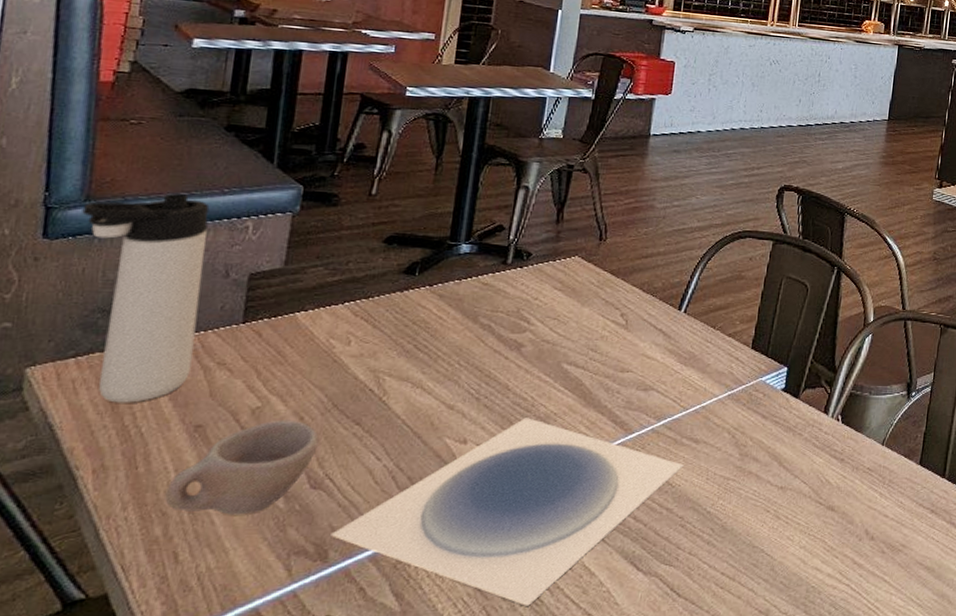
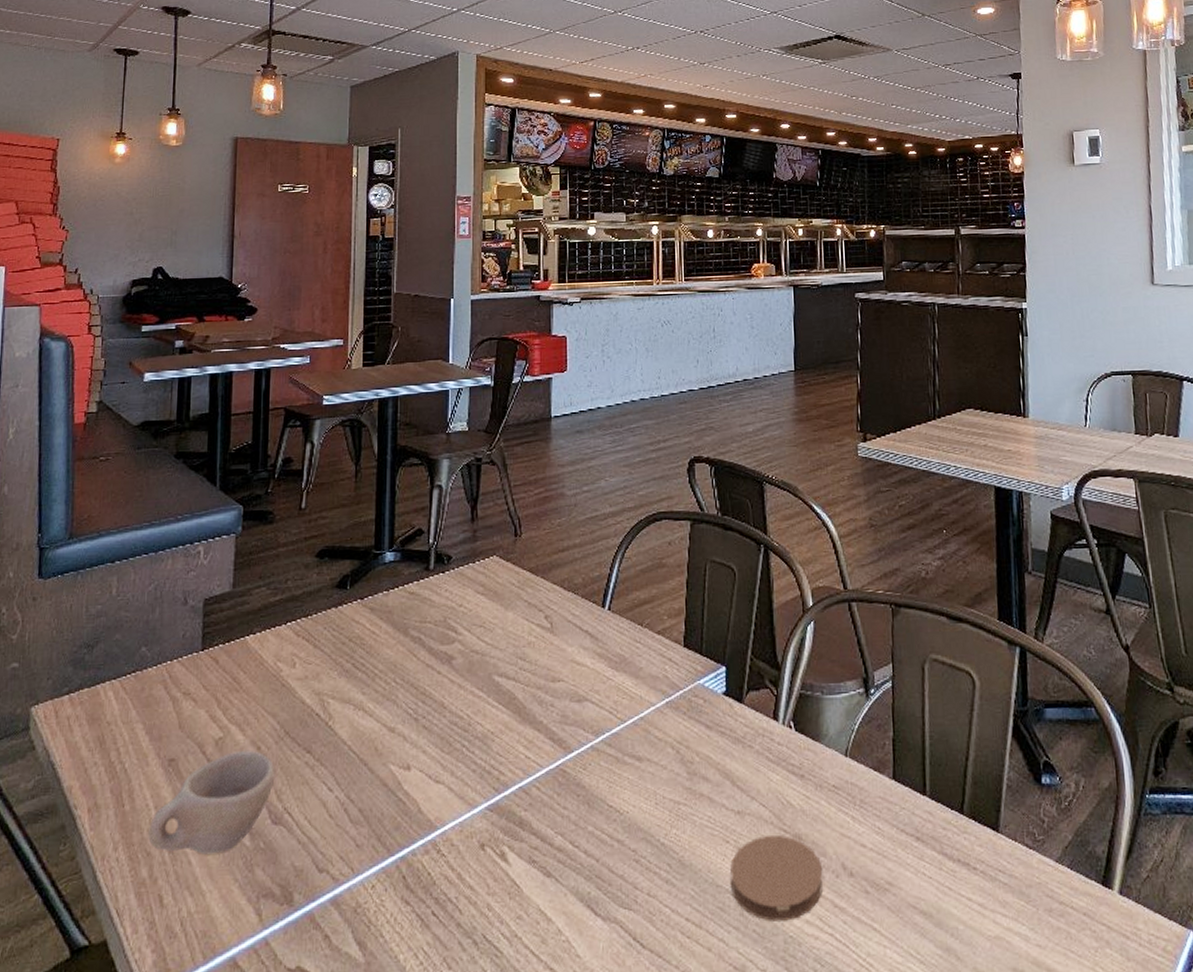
thermos bottle: present [82,193,210,403] -> none [67,523,167,739]
plate: present [329,418,684,606] -> none [292,738,629,958]
coaster: none [765,507,849,575] -> present [729,835,823,921]

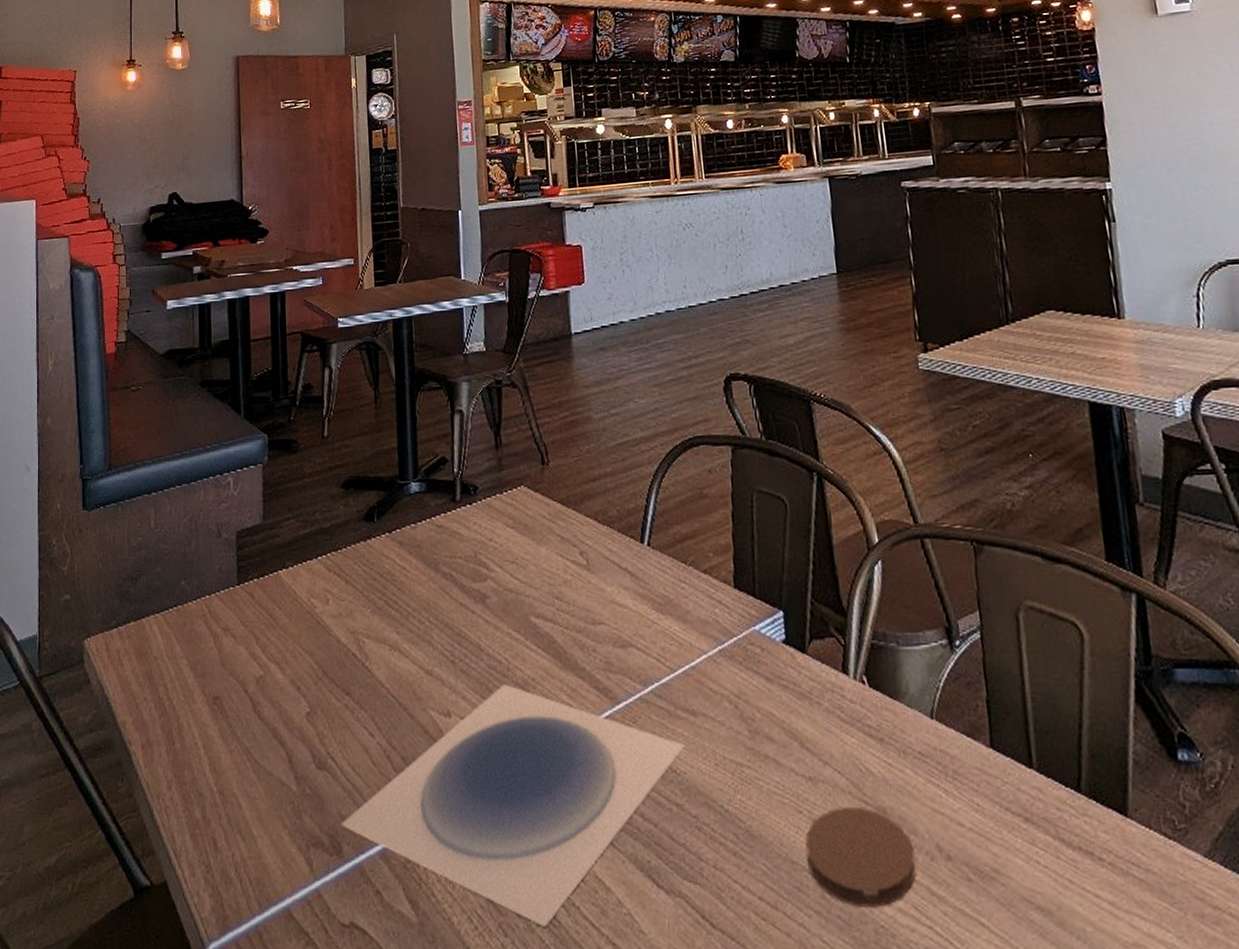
cup: present [148,750,275,855] -> none [199,690,316,798]
plate: none [292,738,629,958] -> present [340,684,685,927]

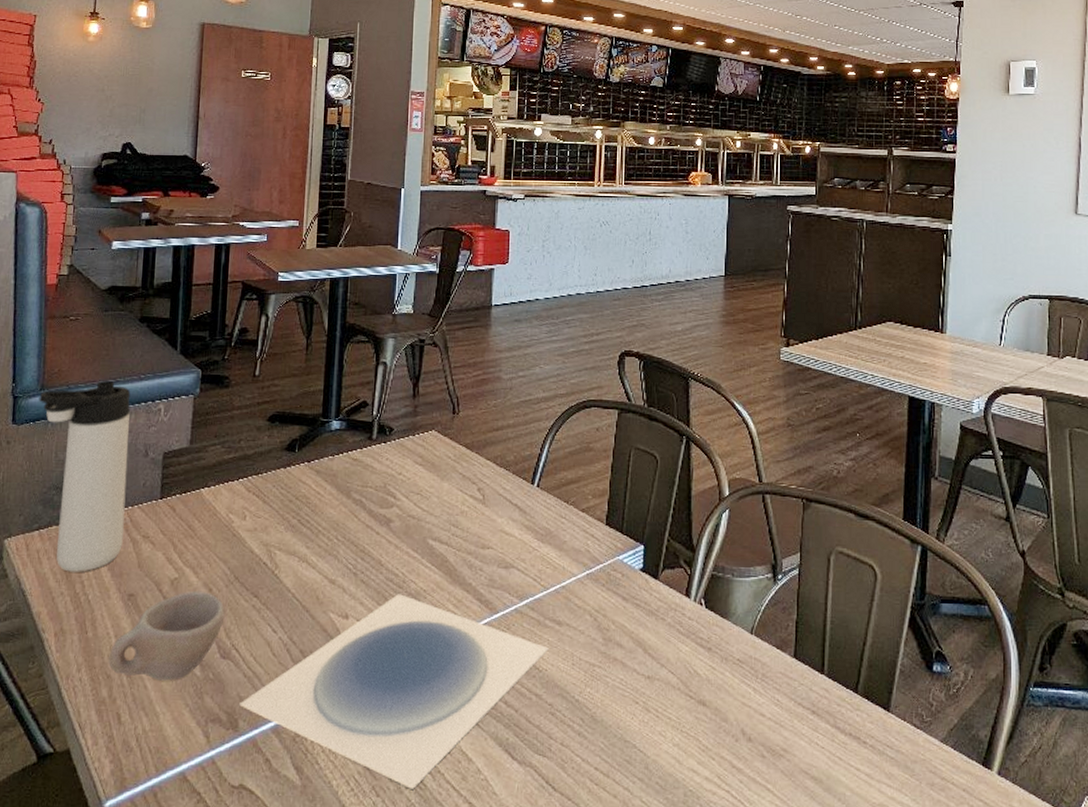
thermos bottle: none [107,454,203,674] -> present [39,380,131,572]
cup: none [199,690,316,798] -> present [108,590,225,681]
coaster: present [805,808,916,908] -> none [637,700,724,776]

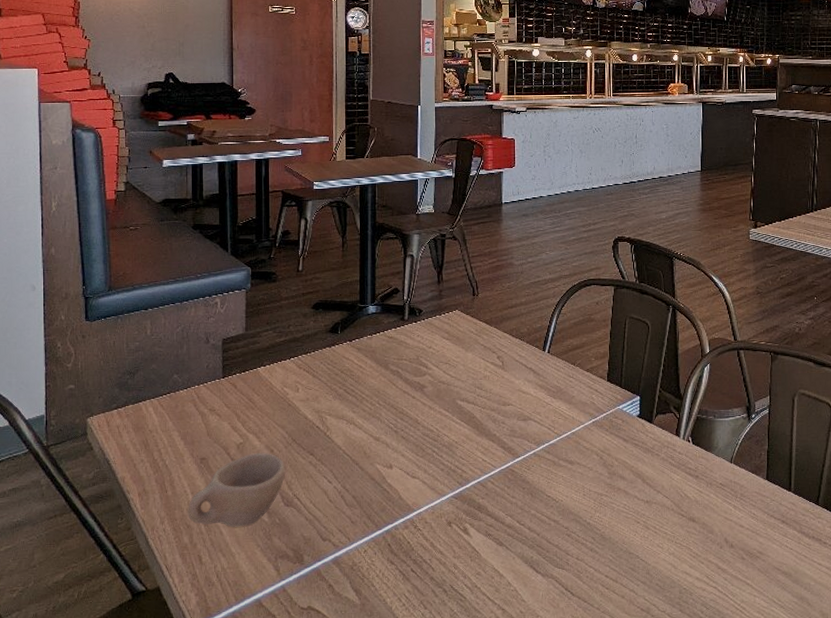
thermos bottle: present [39,380,131,572] -> none [108,280,192,442]
plate: present [238,594,549,789] -> none [302,446,563,601]

